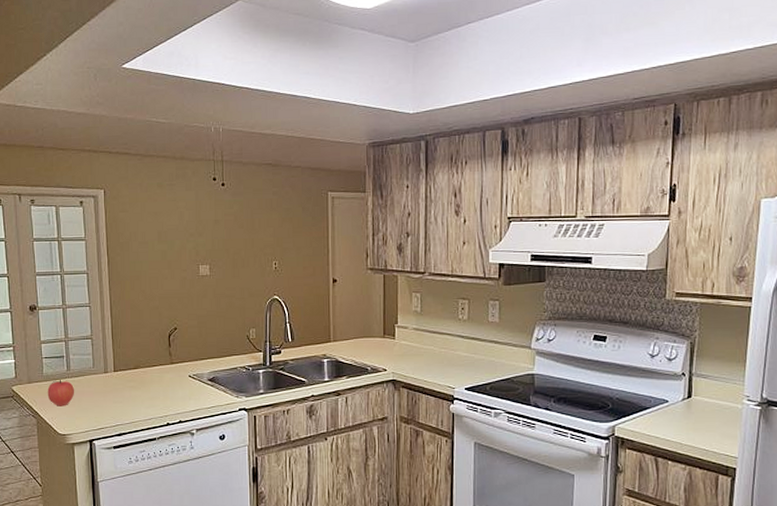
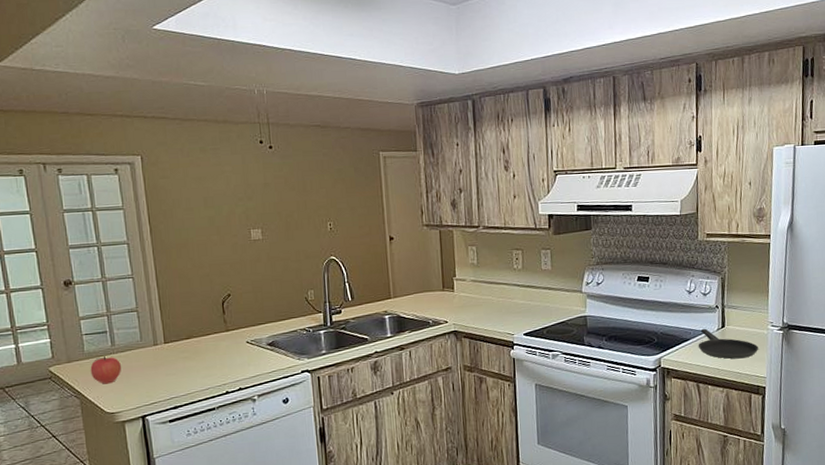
frying pan: none [658,397,731,434] -> present [698,328,759,359]

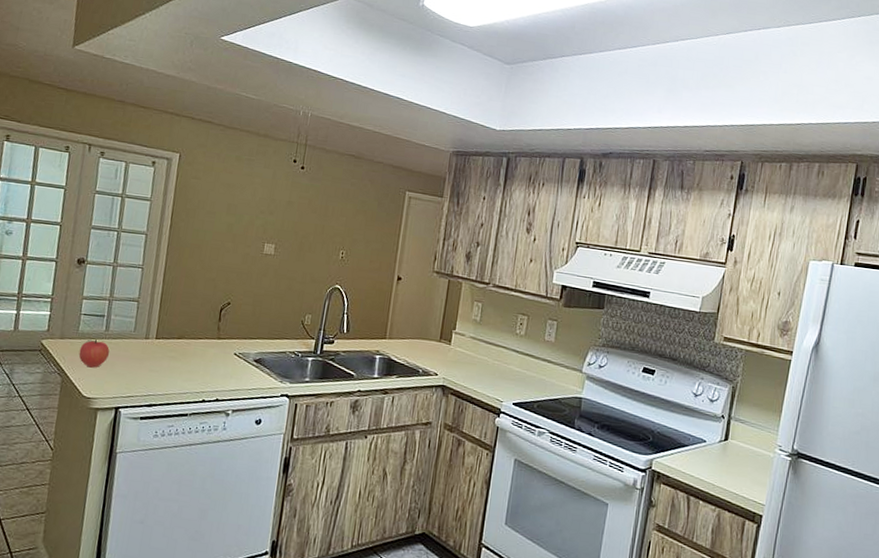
frying pan: present [698,328,759,359] -> none [695,437,762,479]

